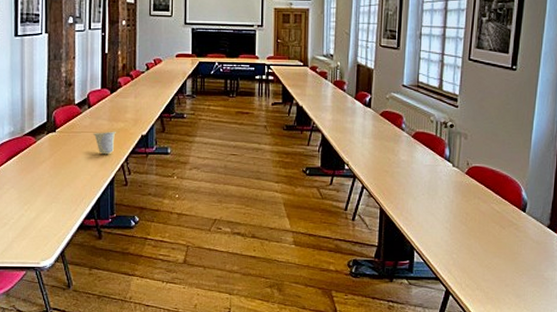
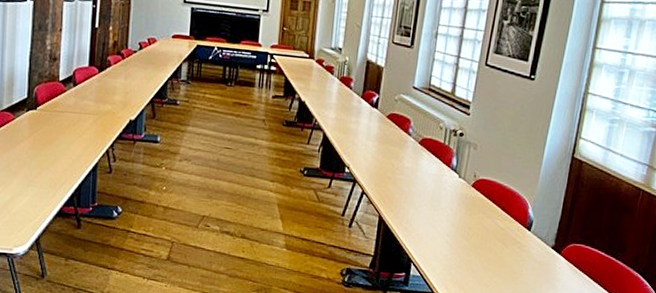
cup: present [93,131,116,155] -> none [77,113,102,138]

